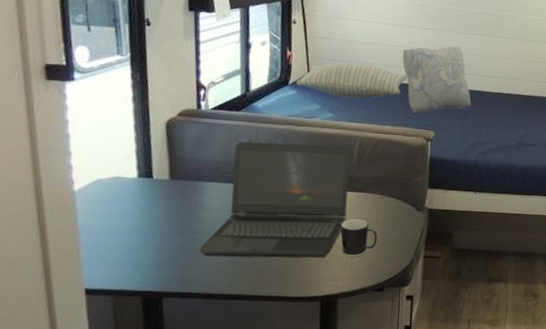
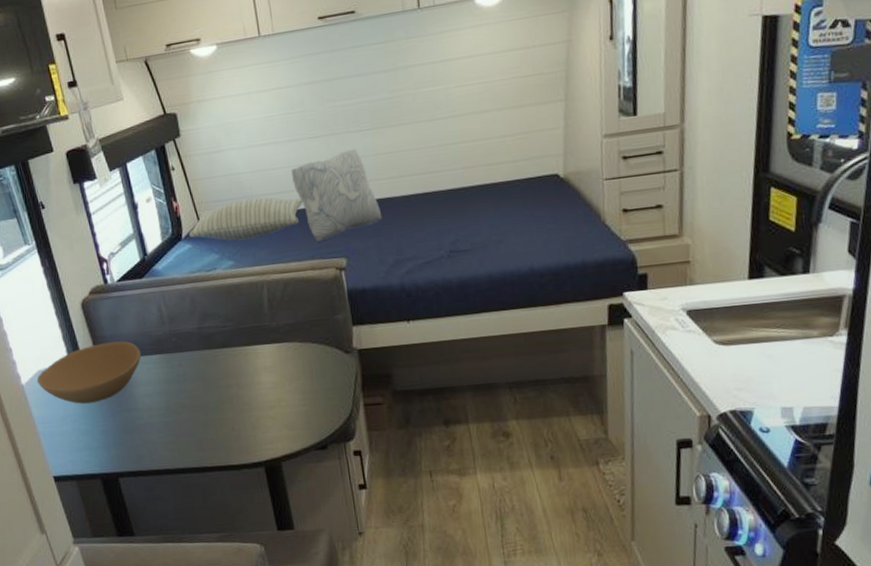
bowl: none [92,164,220,220] -> present [36,341,142,404]
laptop computer: present [200,141,350,258] -> none [139,295,272,433]
mug: present [340,218,378,257] -> none [267,371,309,416]

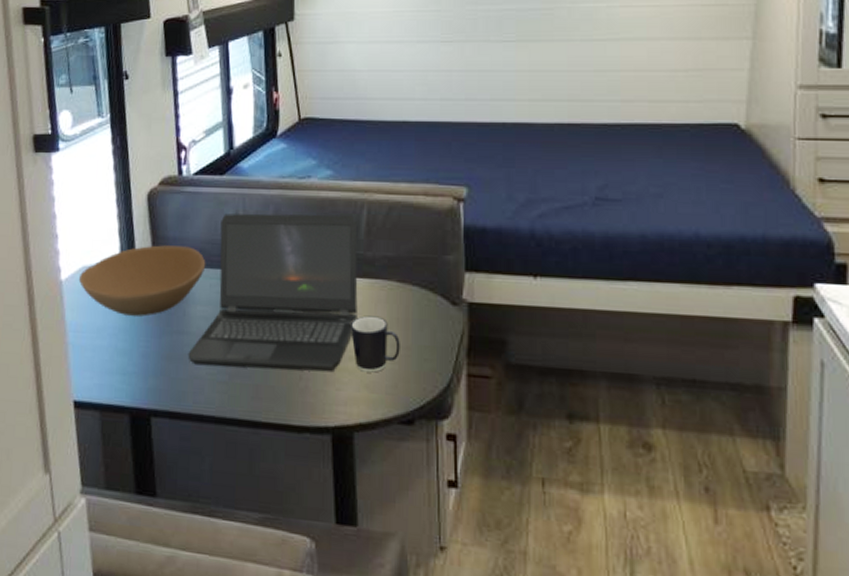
laptop computer: none [139,295,272,433] -> present [188,213,358,373]
pillow: present [189,197,303,240] -> none [285,101,424,148]
mug: none [267,371,309,416] -> present [351,315,400,373]
cushion: present [291,148,383,242] -> none [415,61,517,163]

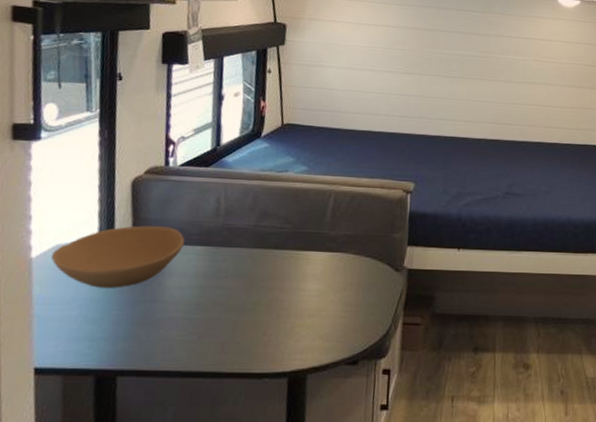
laptop computer: present [188,213,358,373] -> none [159,199,324,329]
mug: present [351,315,400,373] -> none [311,281,352,326]

